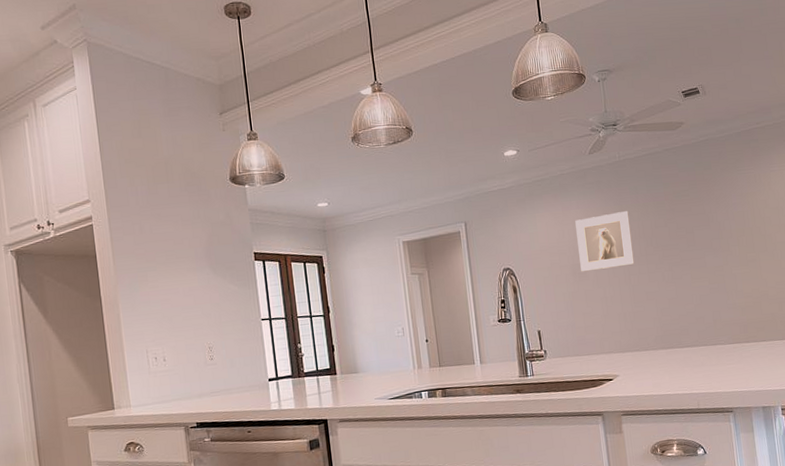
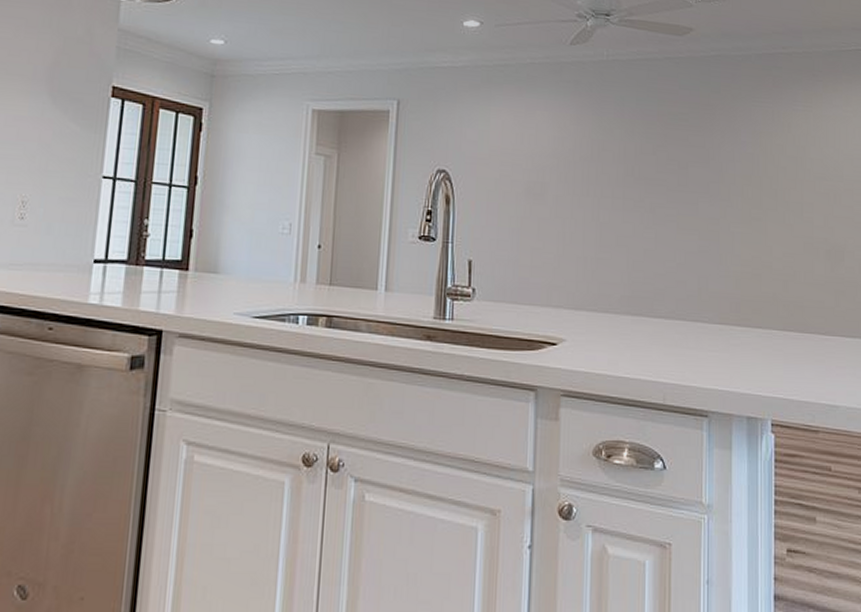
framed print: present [575,211,635,272] -> none [537,124,609,196]

